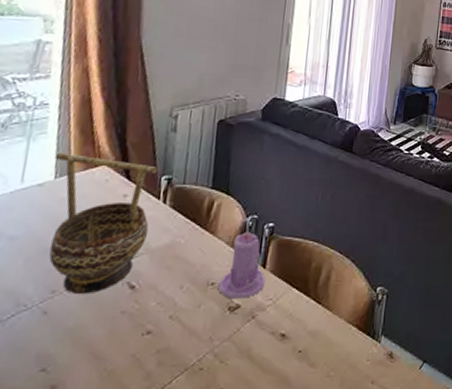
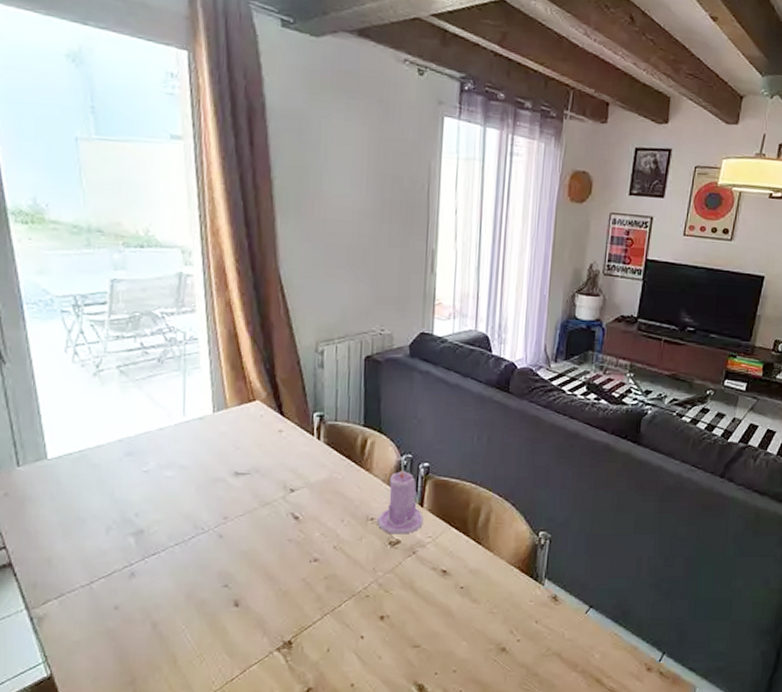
decorative bowl: present [49,152,158,295] -> none [210,387,309,522]

